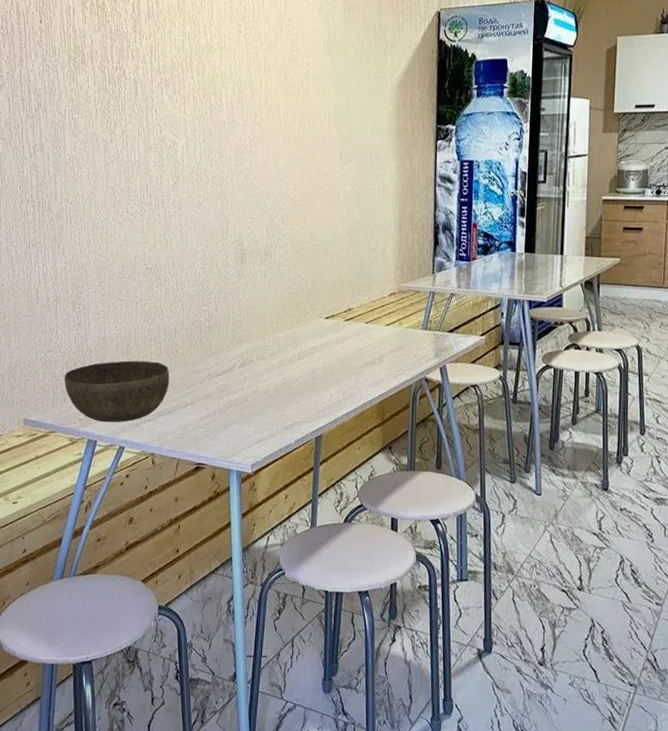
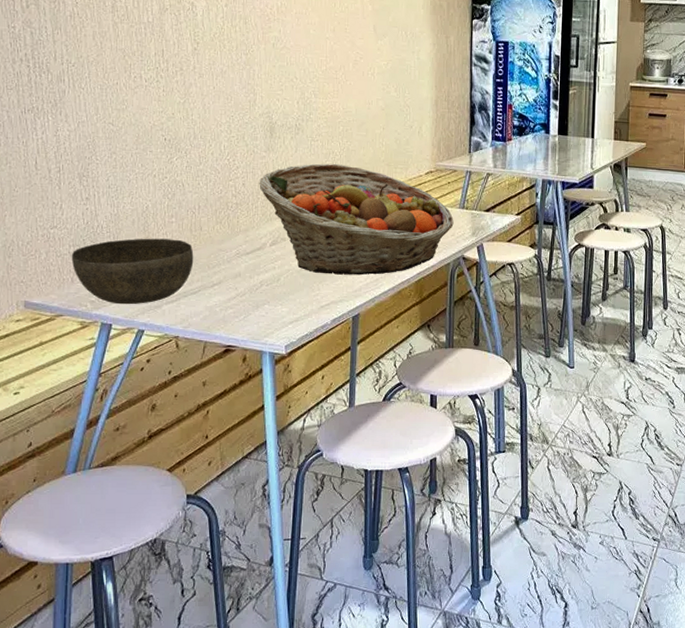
fruit basket: none [230,287,417,397] -> present [259,163,454,275]

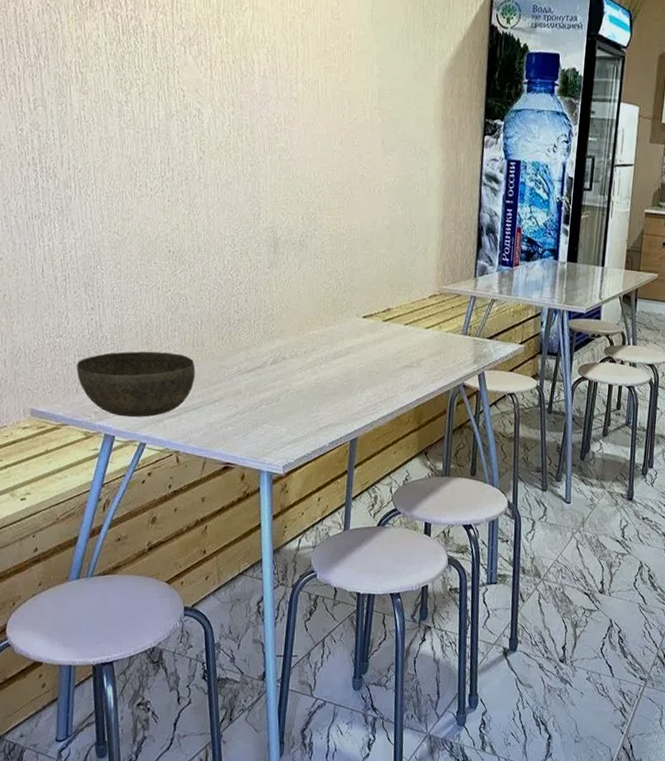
fruit basket: present [259,163,454,275] -> none [261,282,456,399]

